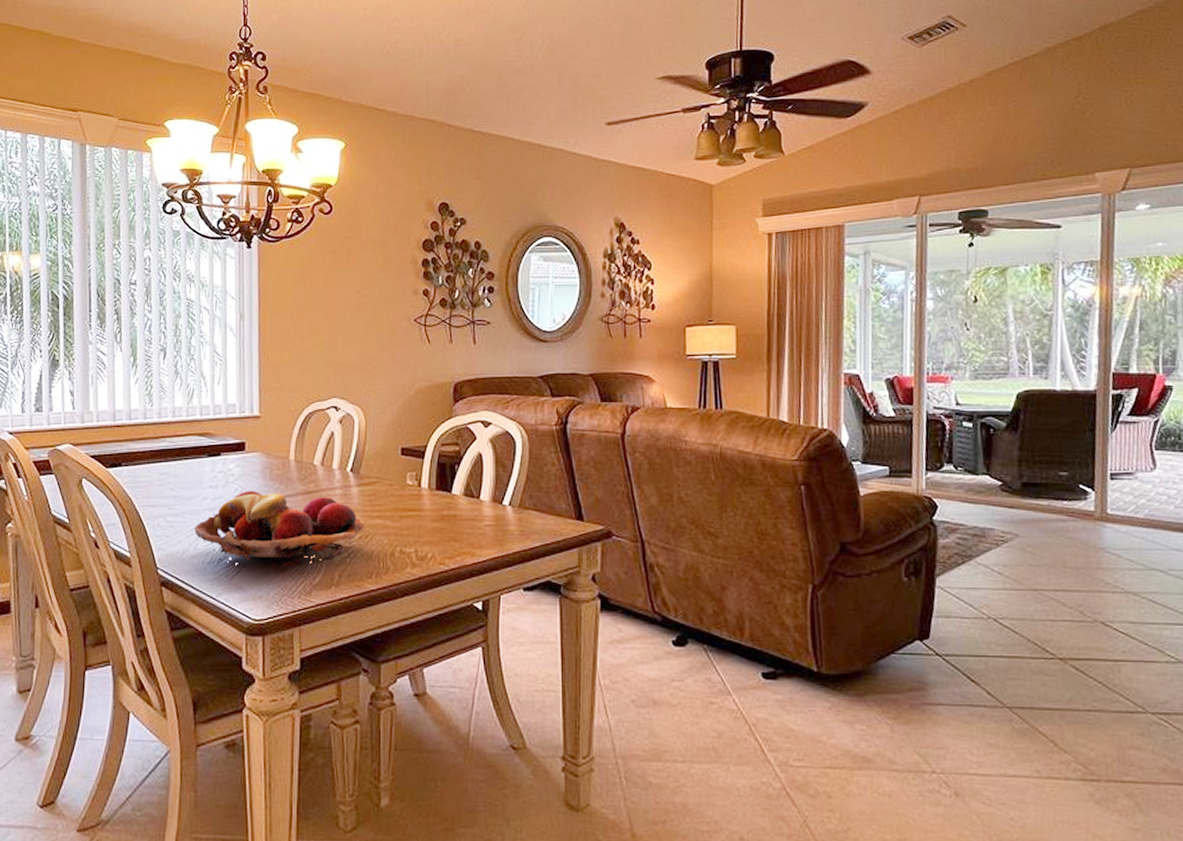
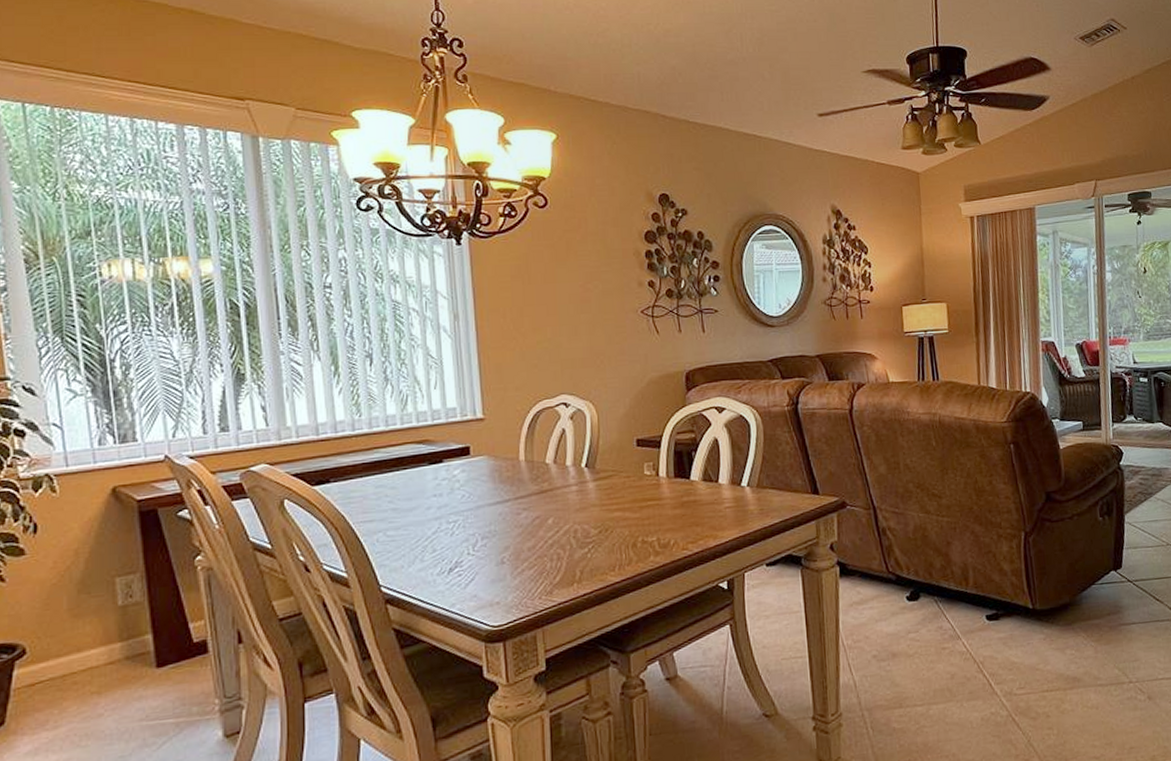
fruit basket: present [193,490,365,567] -> none [418,494,604,573]

